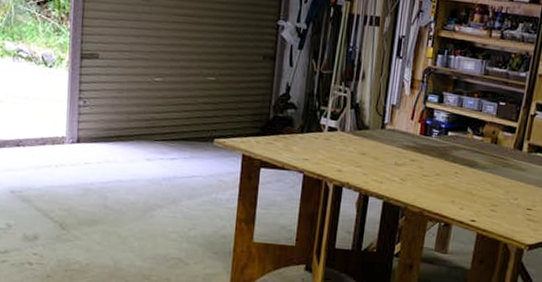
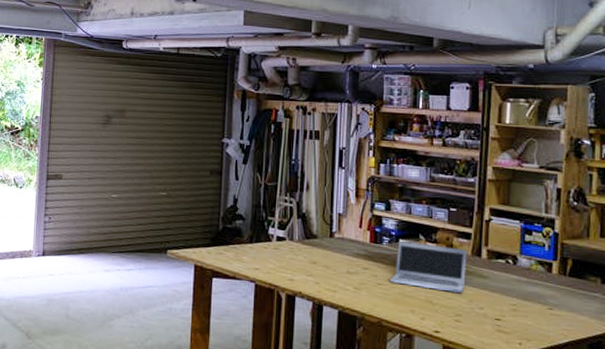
laptop: none [435,134,510,184] -> present [390,241,467,293]

